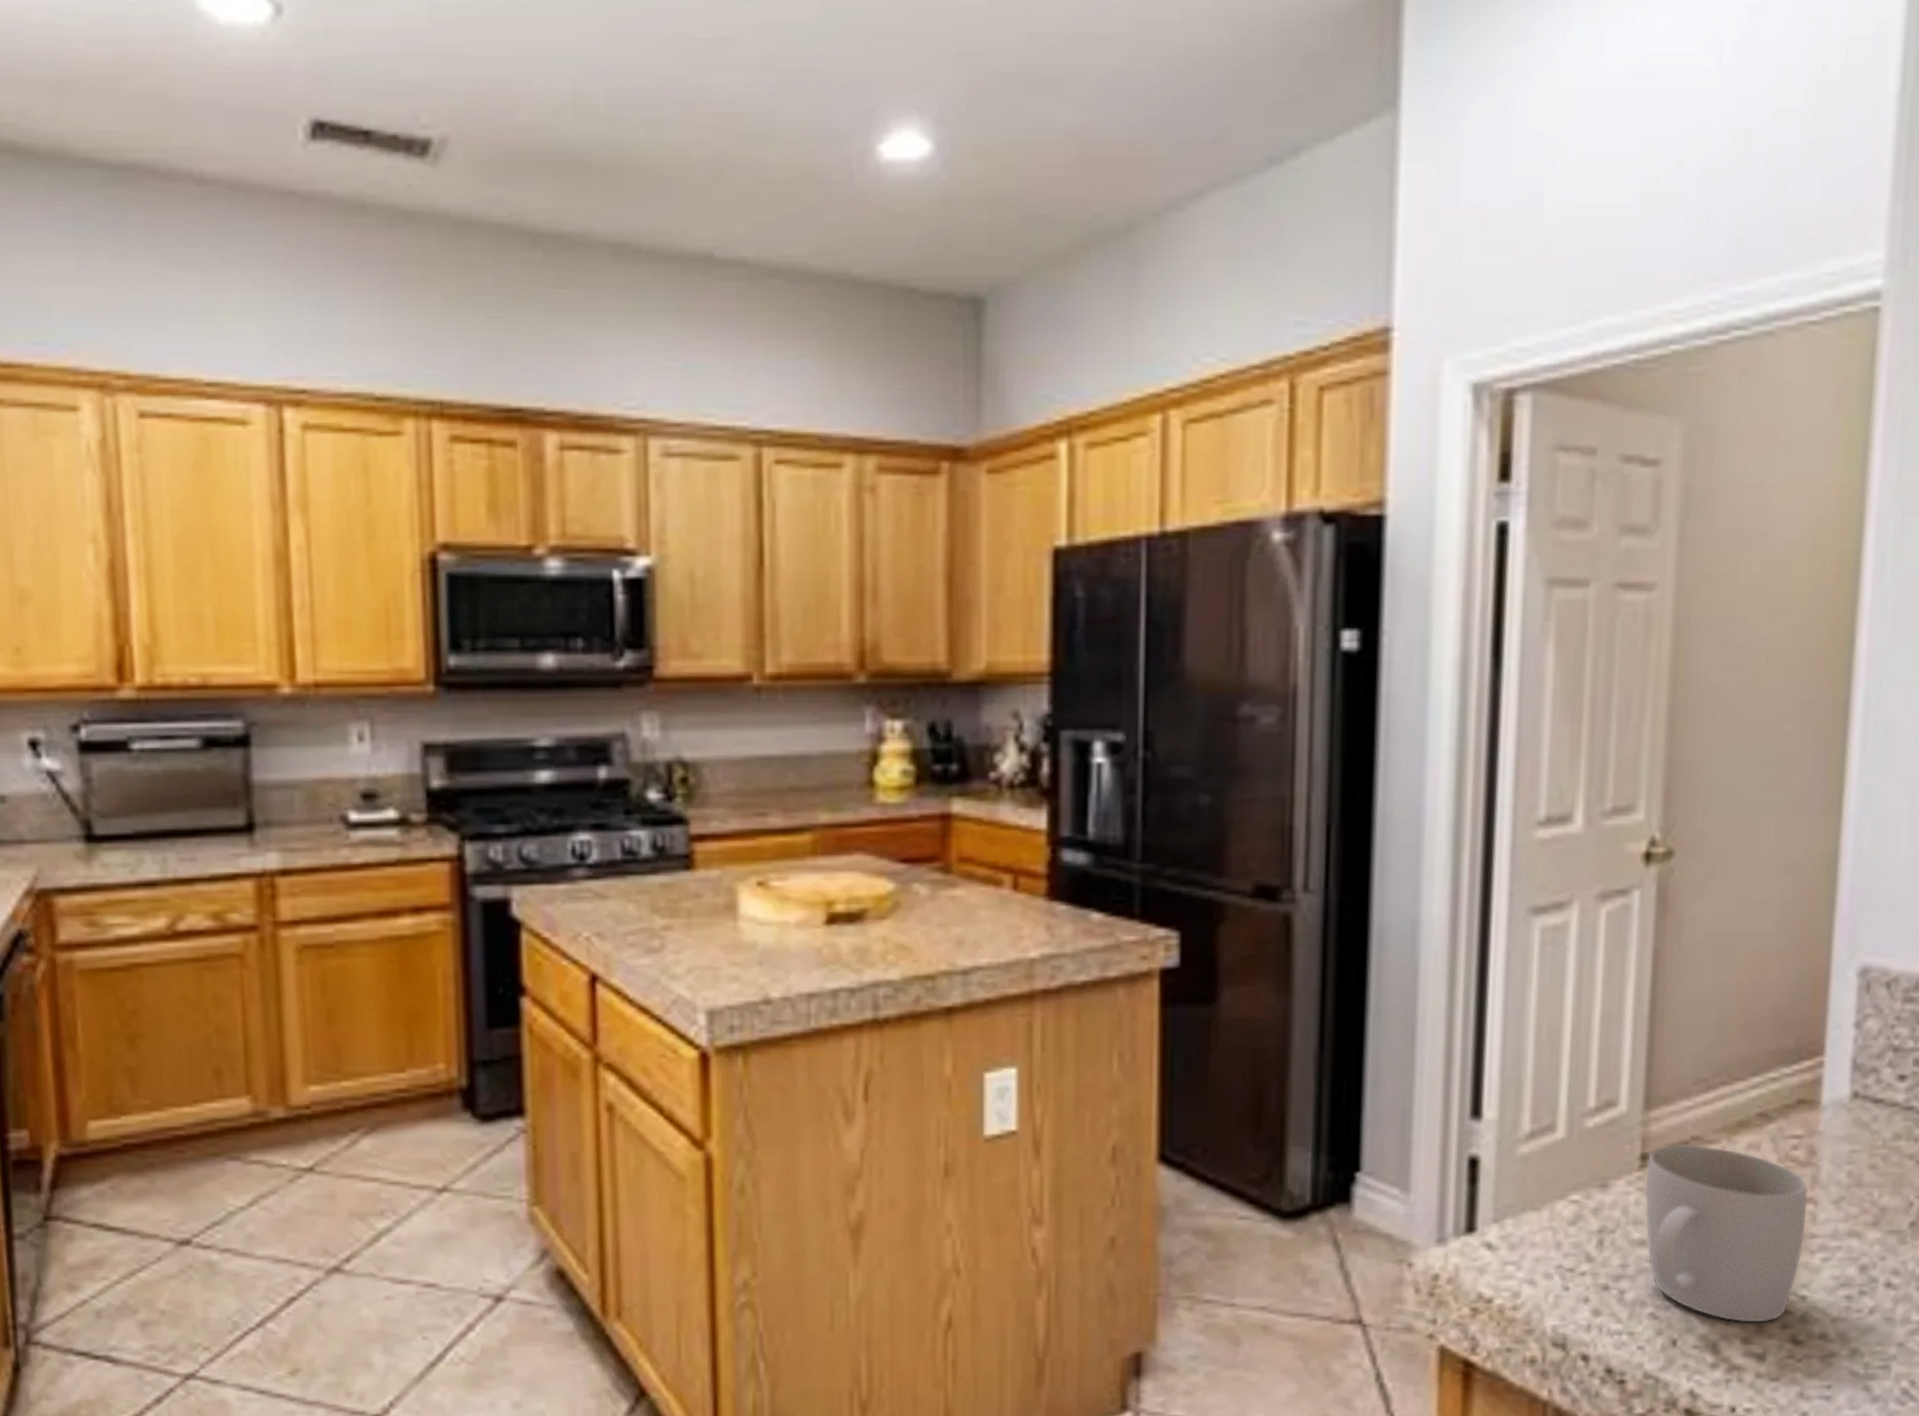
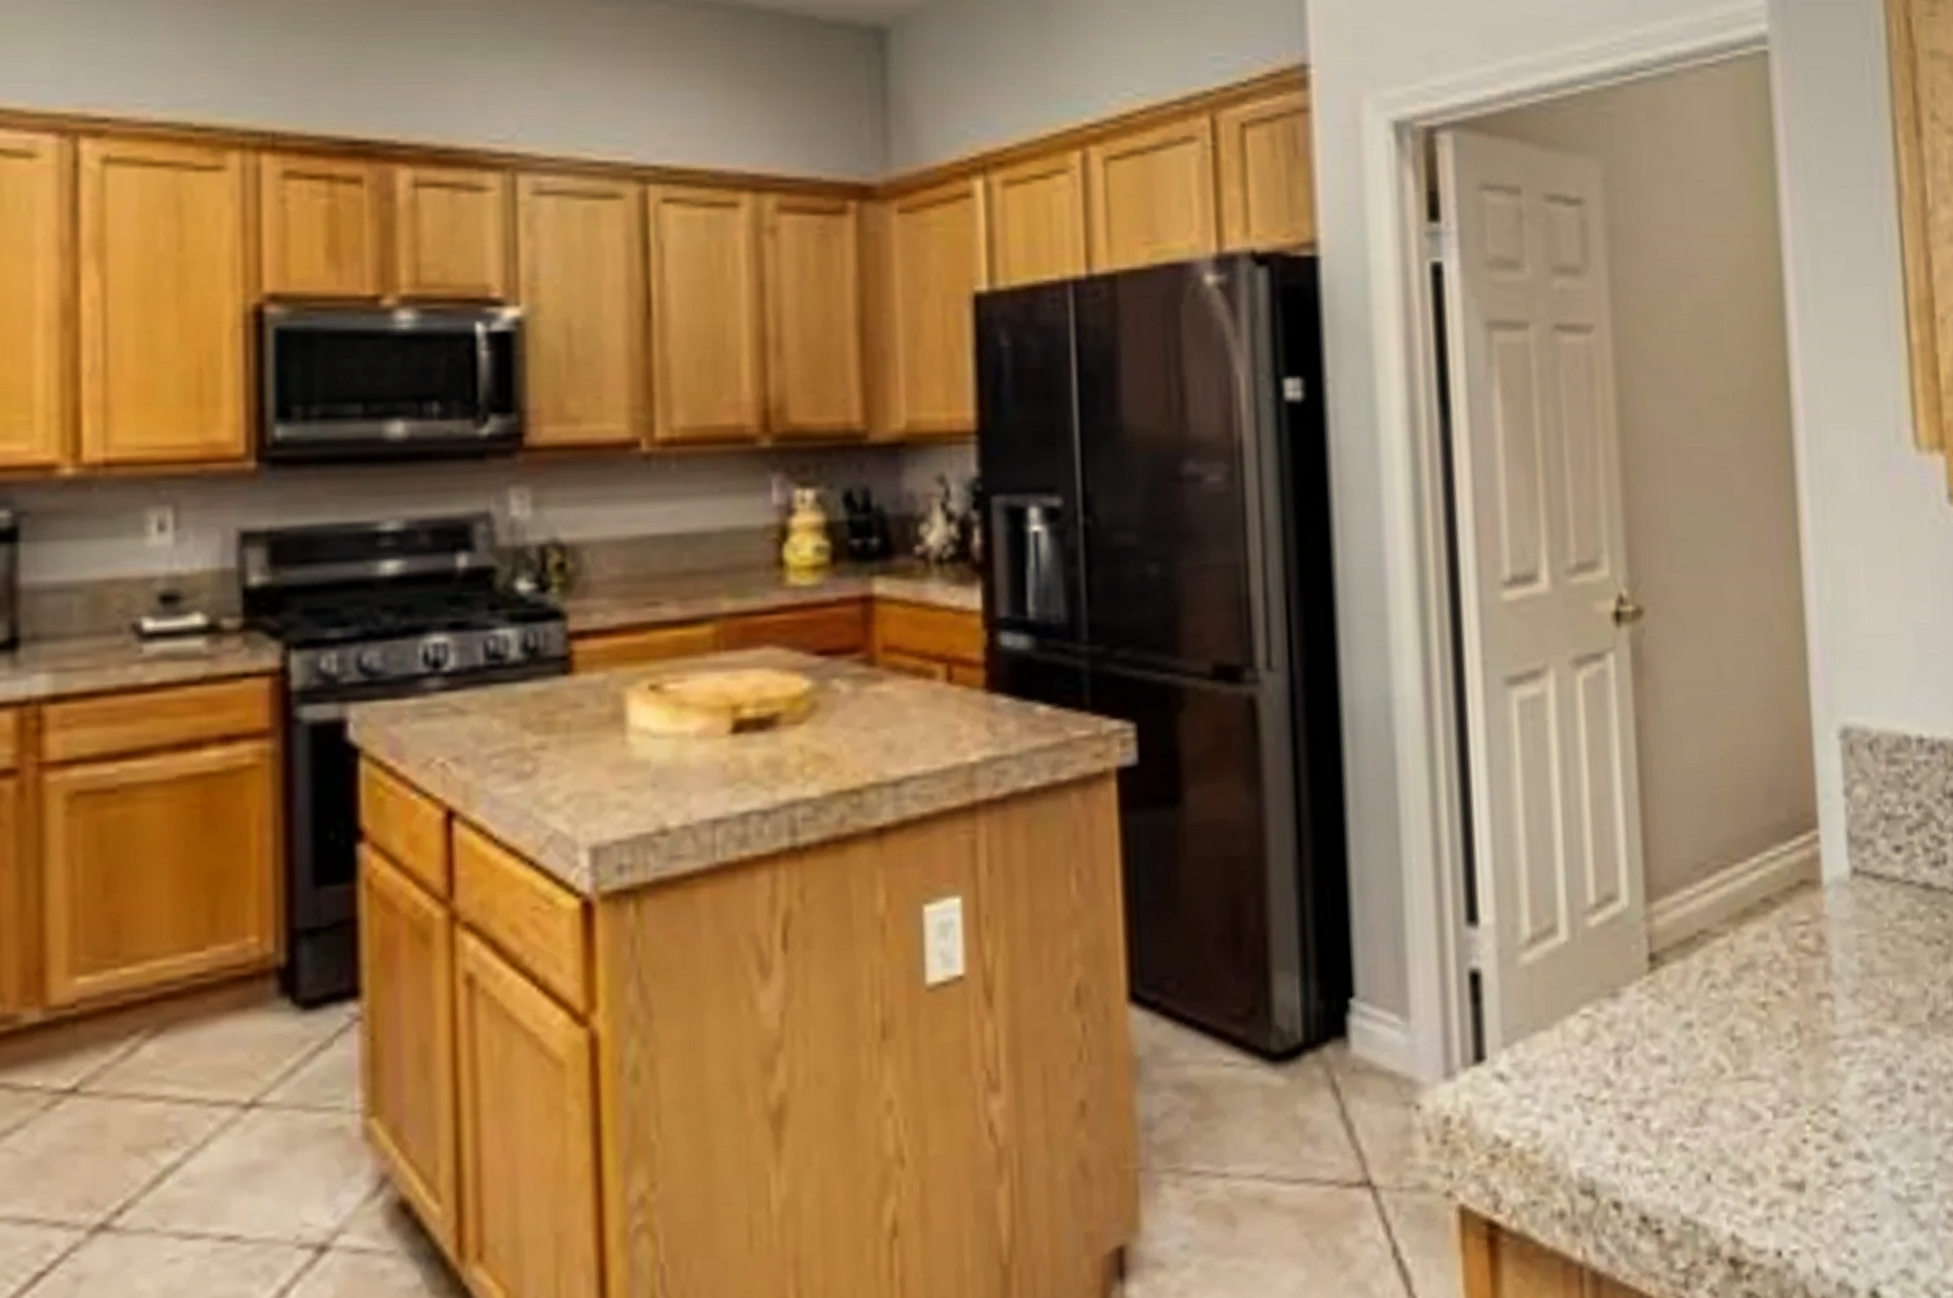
mug: present [1645,1145,1809,1323] -> none [1655,939,1827,1147]

